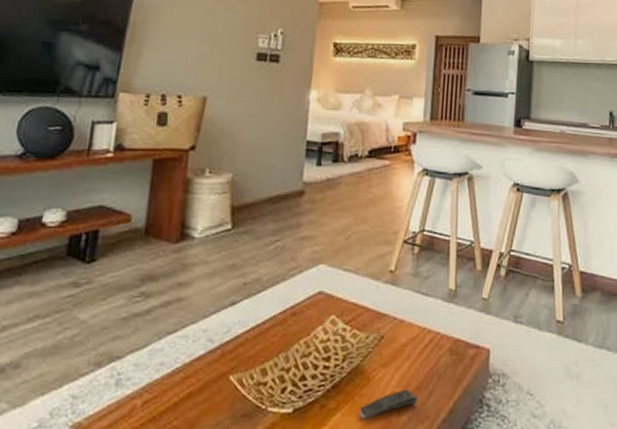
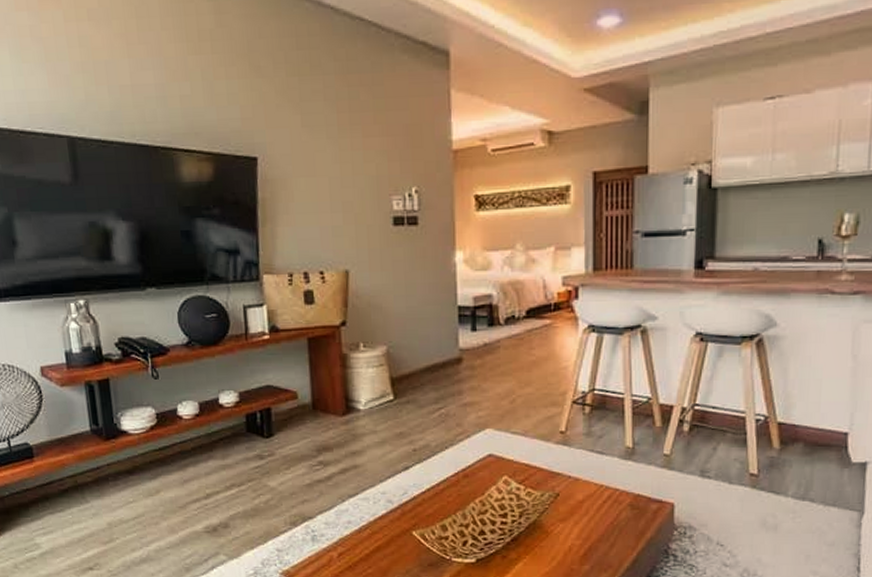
remote control: present [358,389,417,420] -> none [540,541,599,569]

